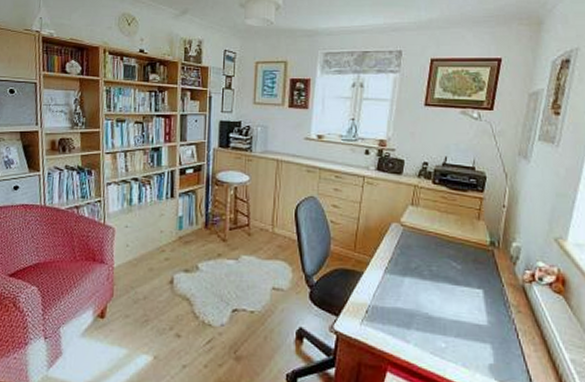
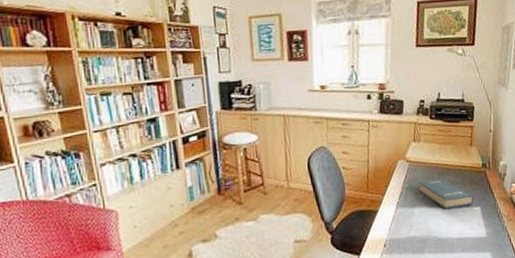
hardback book: none [411,249,477,286] -> present [418,178,475,209]

